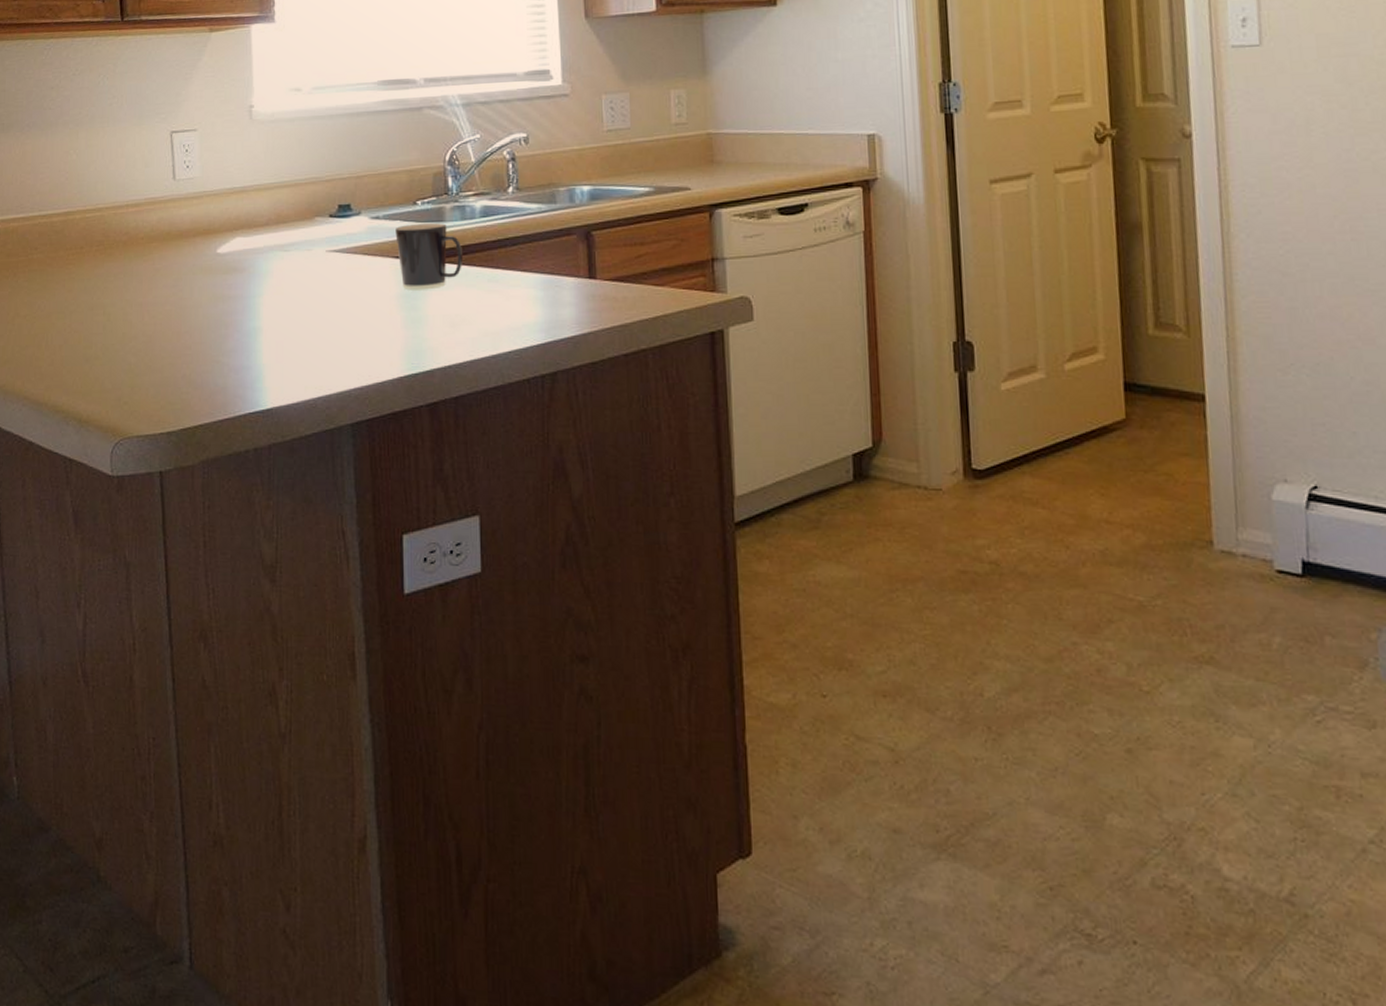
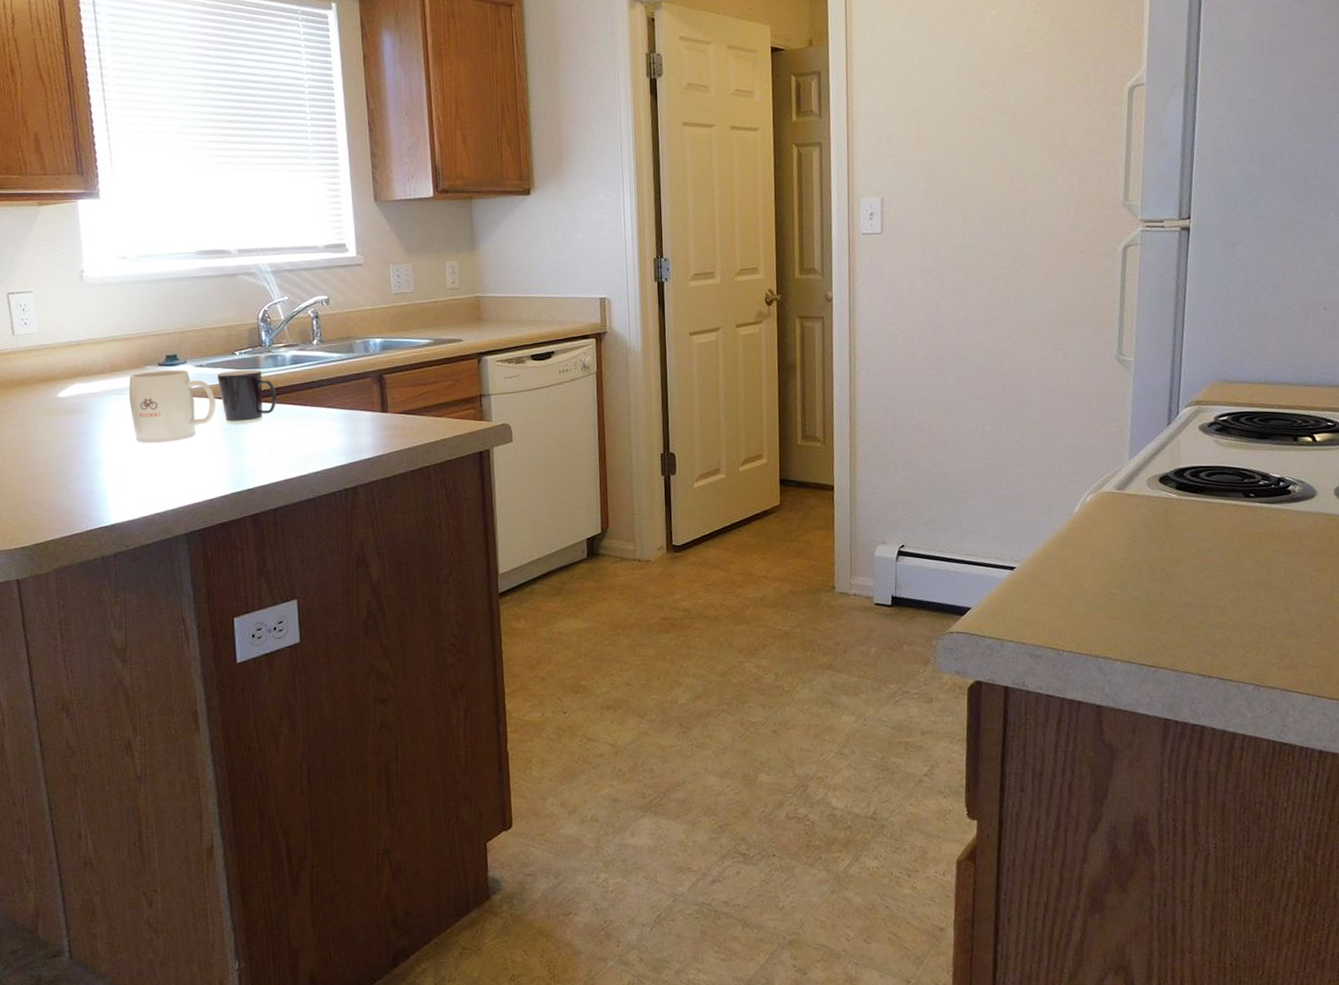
mug: none [296,222,392,311] -> present [129,370,216,444]

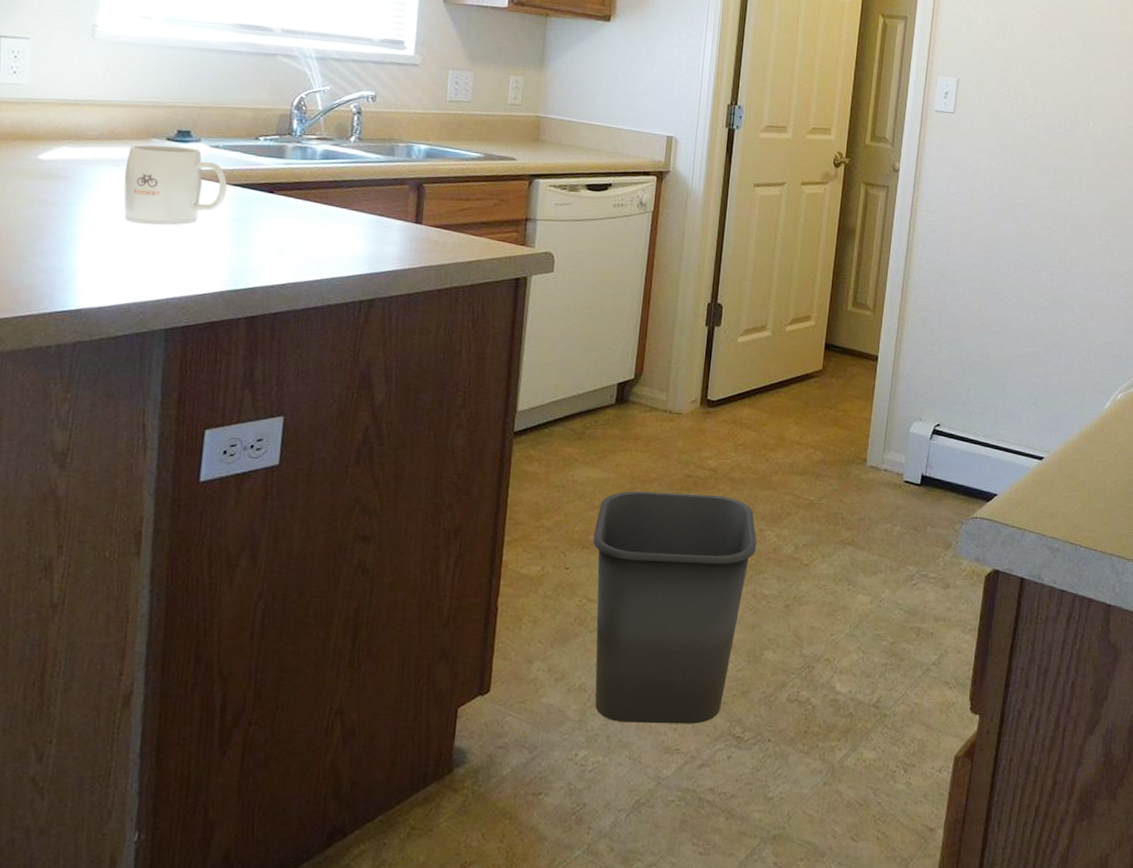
mug: present [217,370,277,425] -> none [233,156,300,218]
waste bin: none [584,633,739,848] -> present [592,491,757,724]

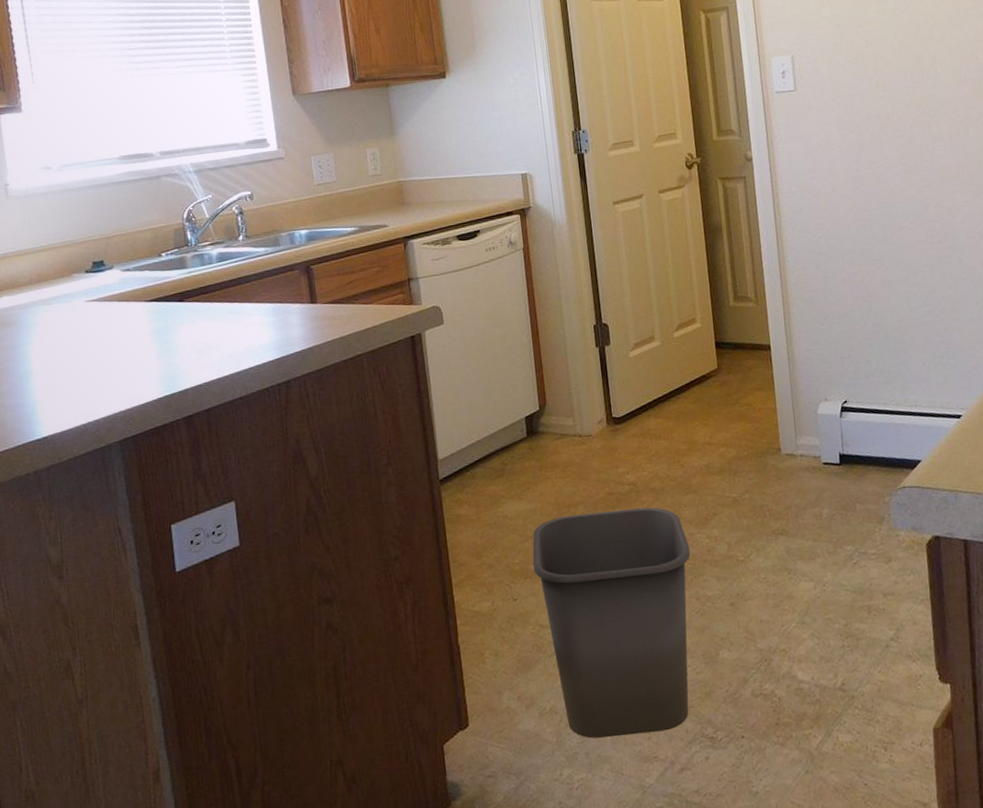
mug: present [123,144,227,226] -> none [56,275,144,352]

